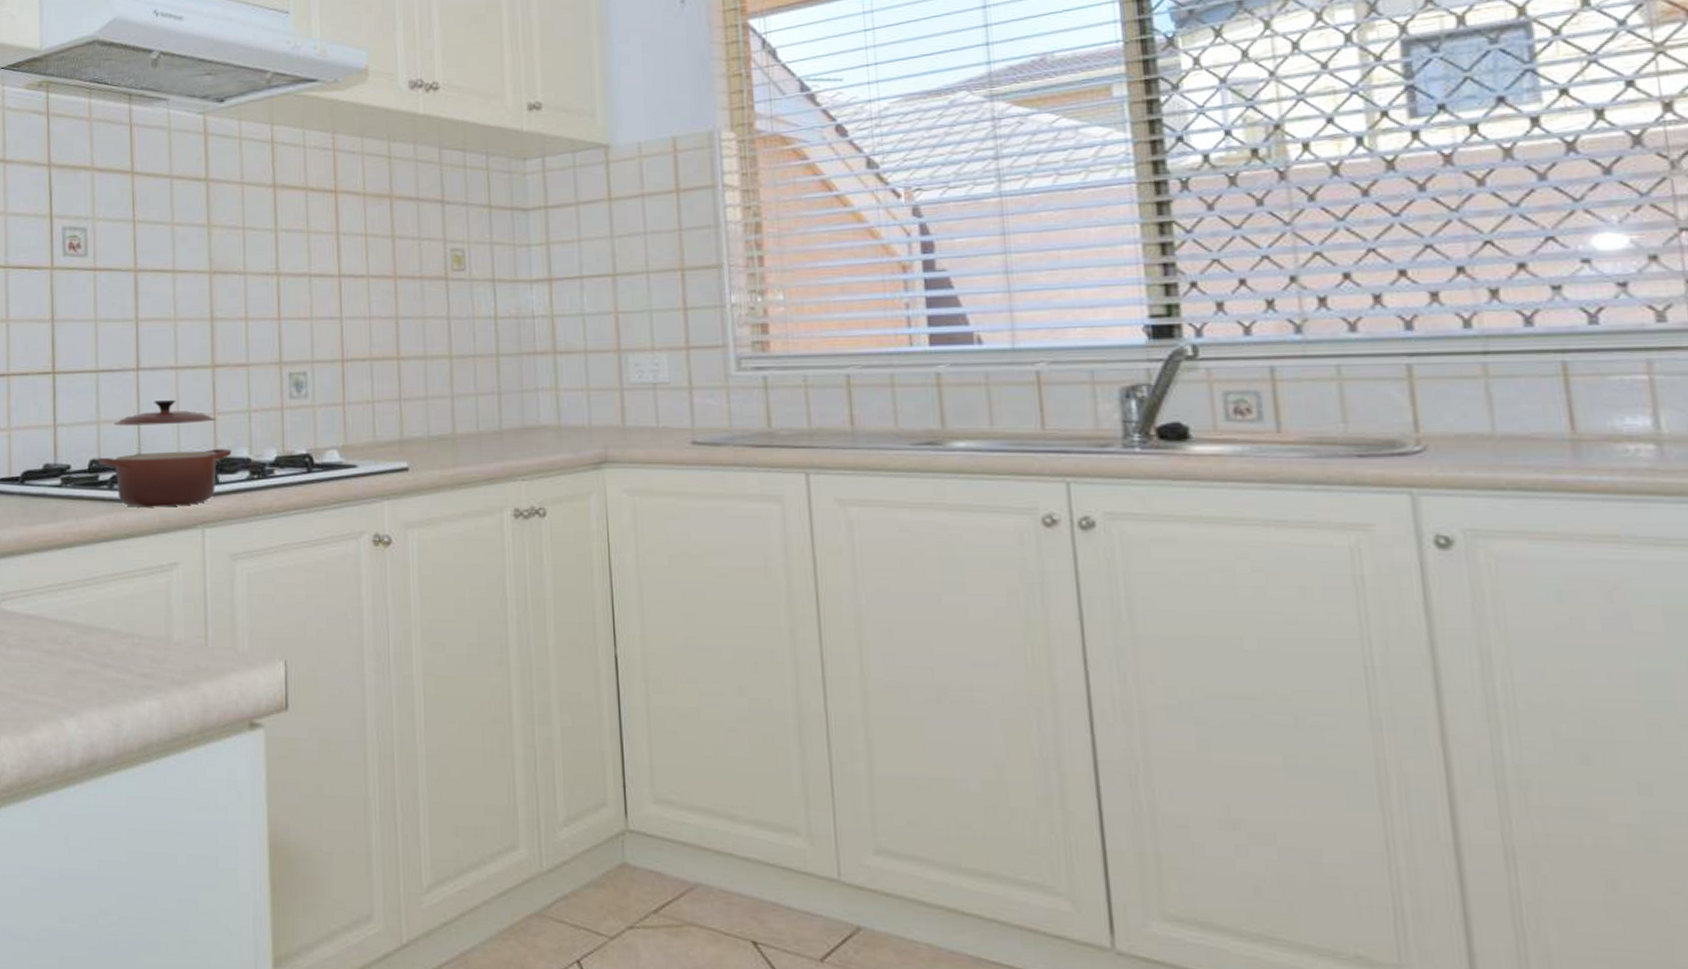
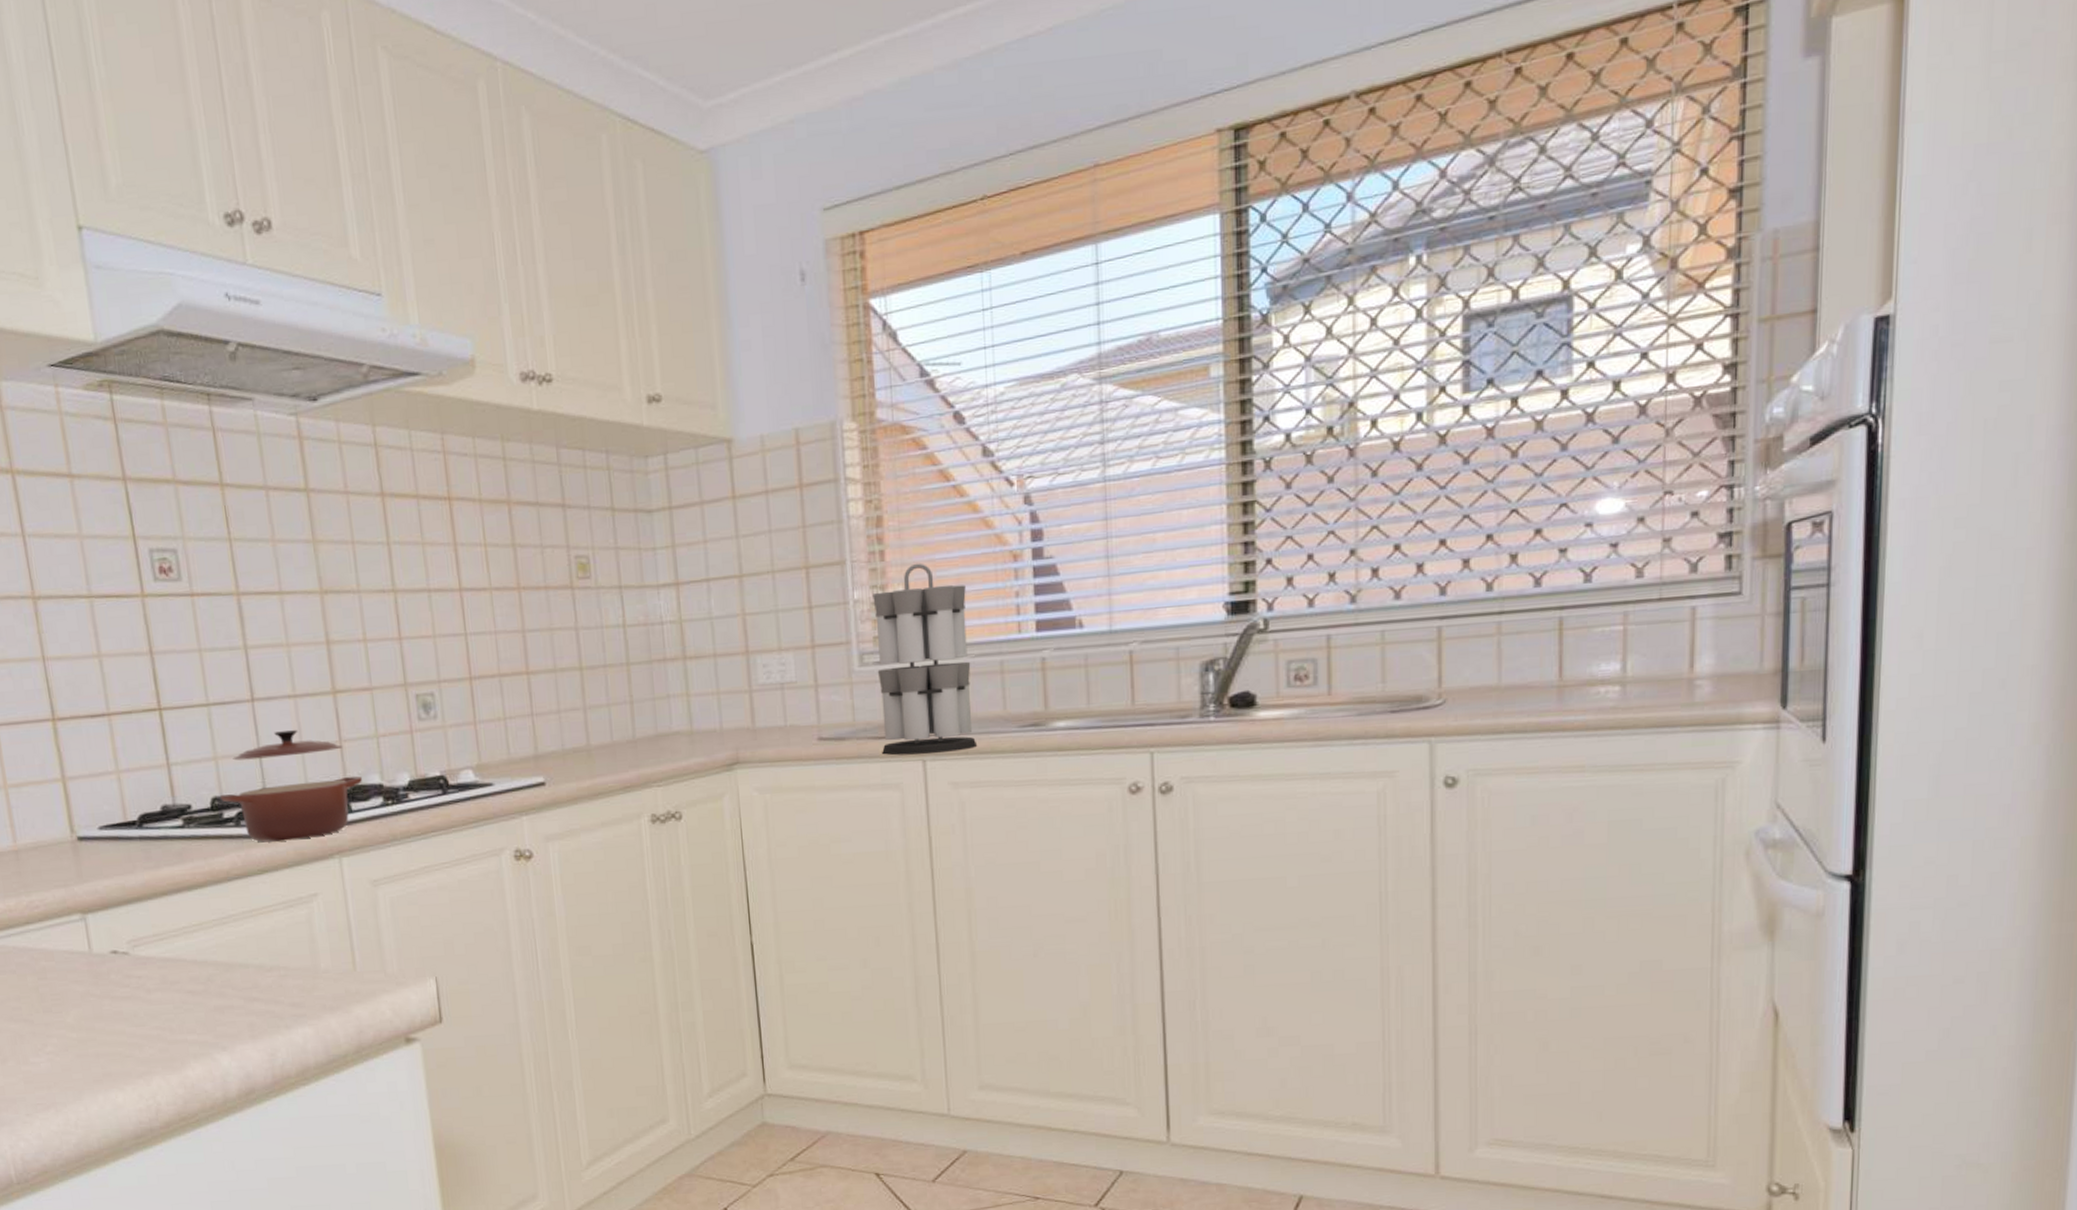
spice rack: none [751,270,867,467] -> present [873,562,978,756]

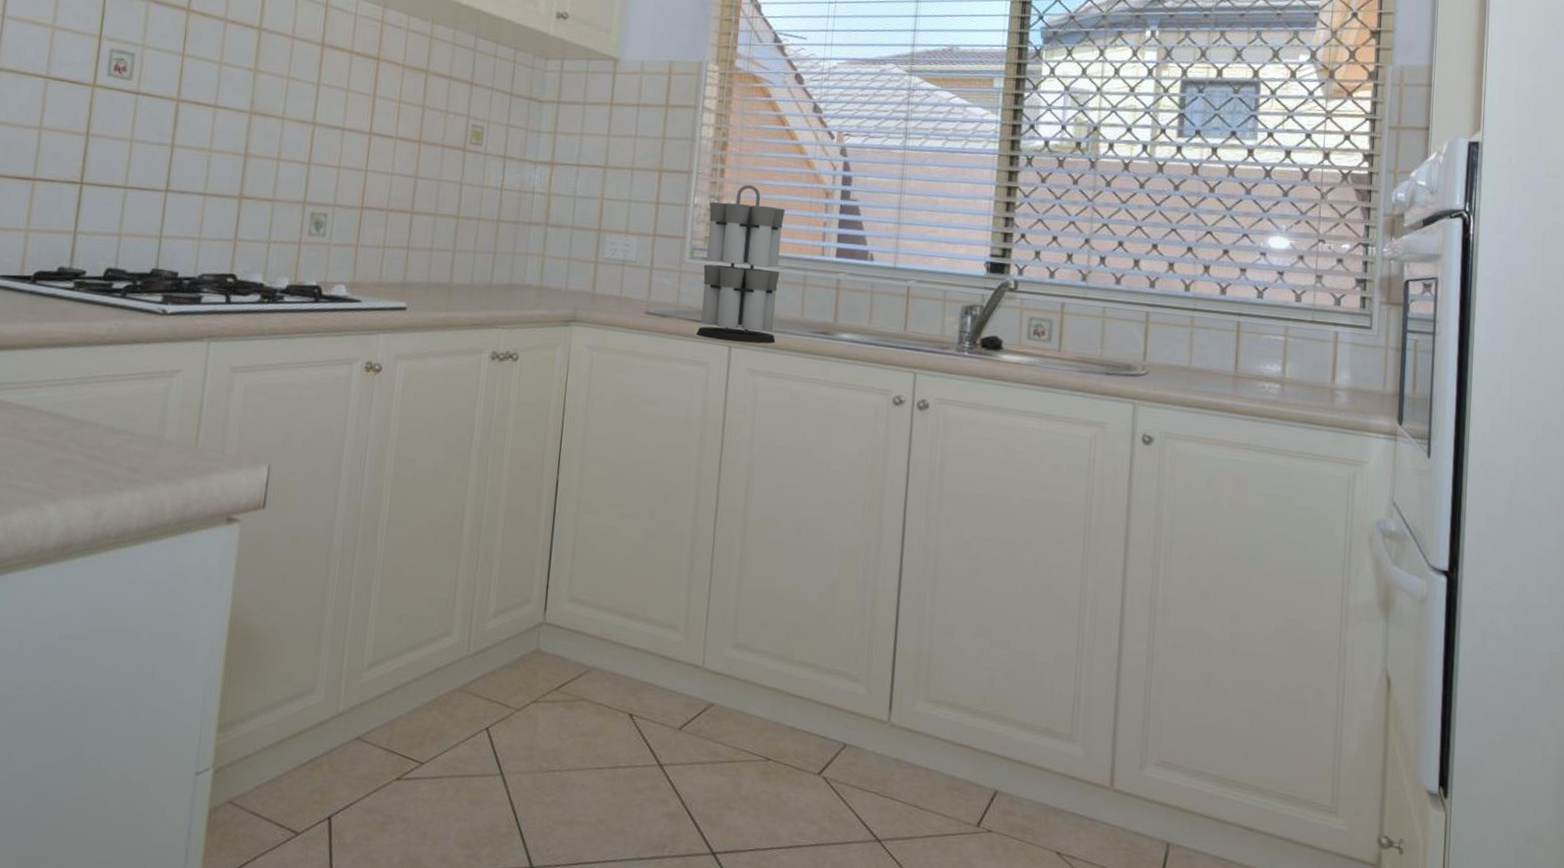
saucepan: present [220,730,363,843] -> none [114,221,247,320]

